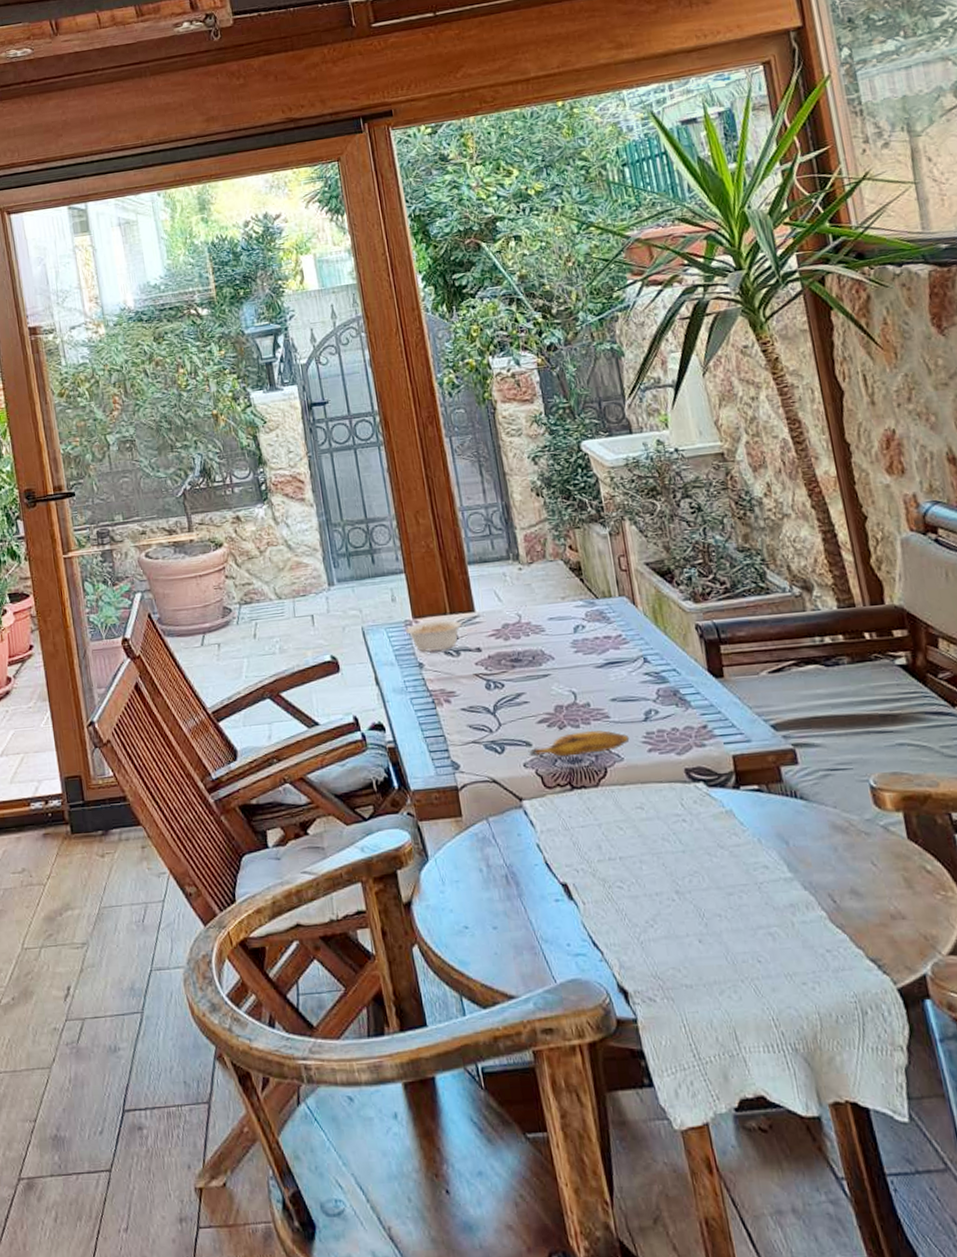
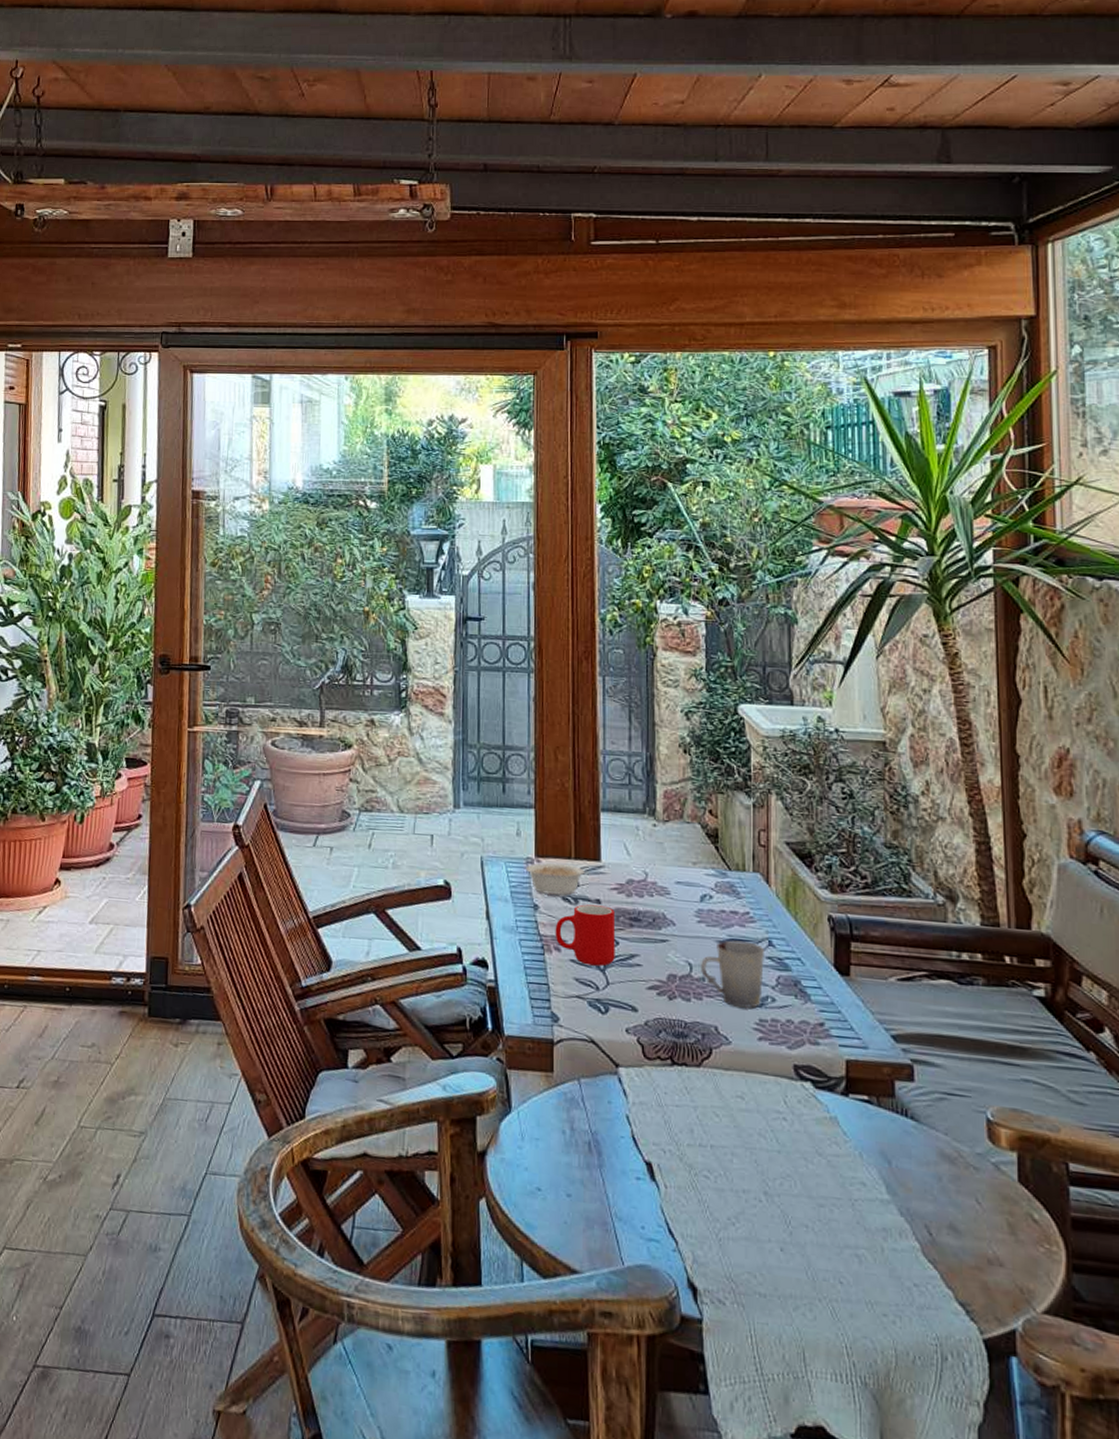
cup: none [442,653,503,711] -> present [555,904,616,966]
banana: present [528,730,630,757] -> none [633,1005,741,1031]
cup: none [584,662,646,725] -> present [701,939,765,1008]

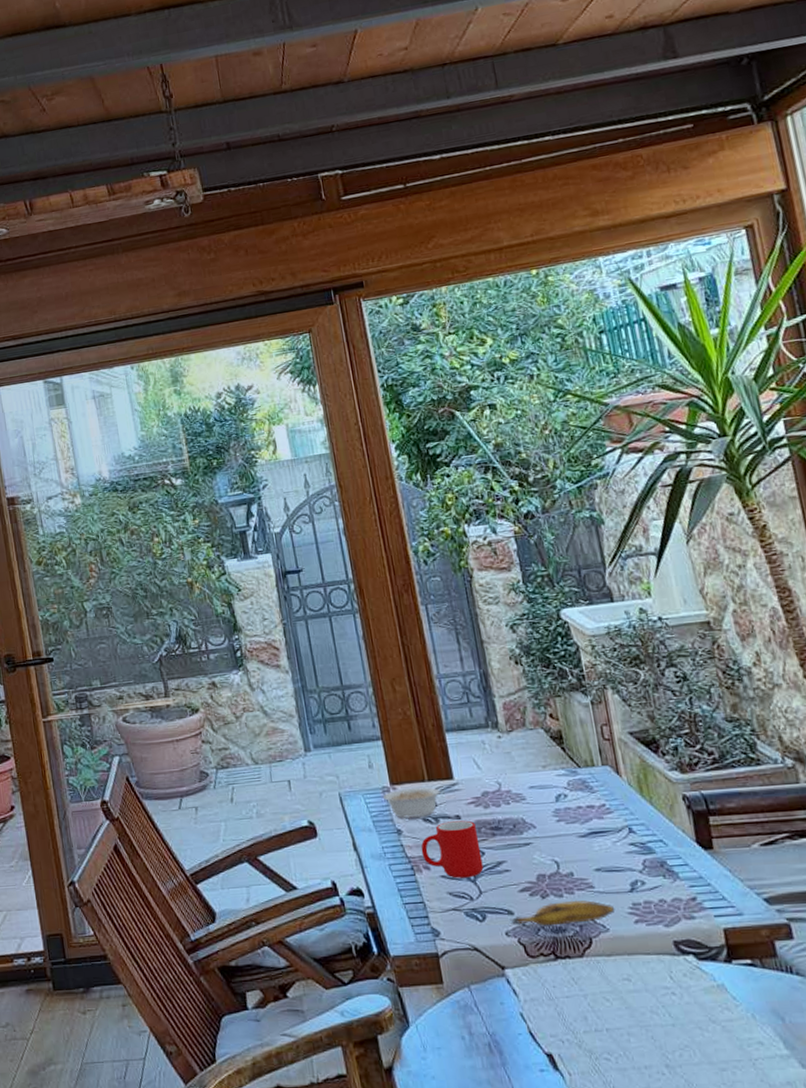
banana: none [633,1005,741,1031] -> present [510,900,615,926]
cup: present [701,939,765,1008] -> none [567,832,632,895]

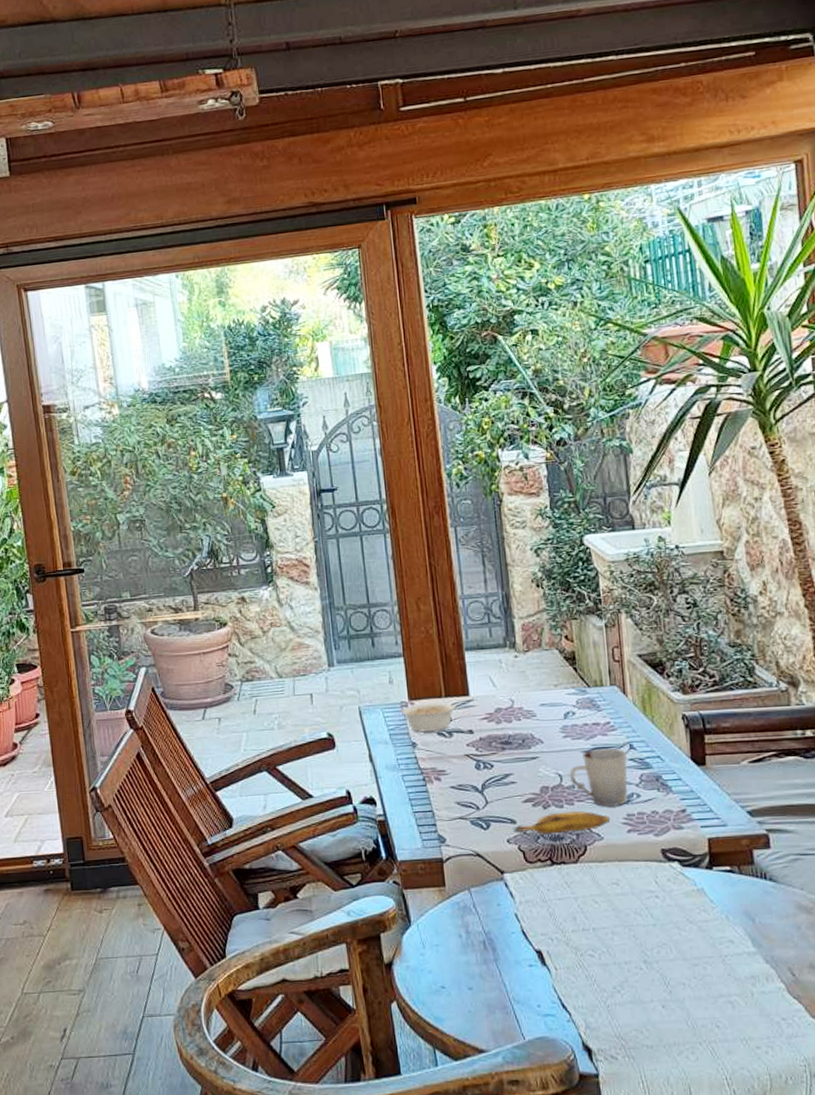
cup: present [421,820,484,879] -> none [433,735,491,789]
cup: none [567,832,632,895] -> present [570,748,628,807]

